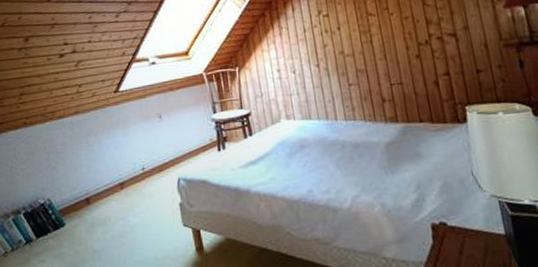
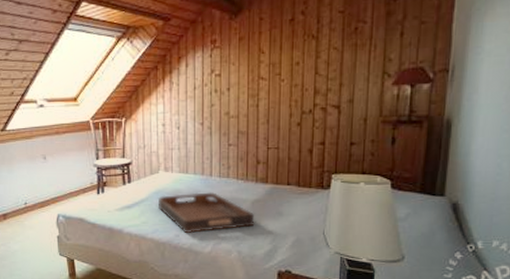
serving tray: none [284,138,394,188] -> present [159,192,255,234]

